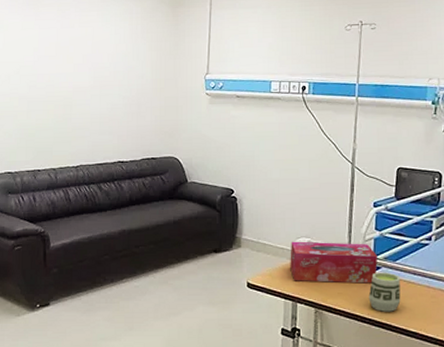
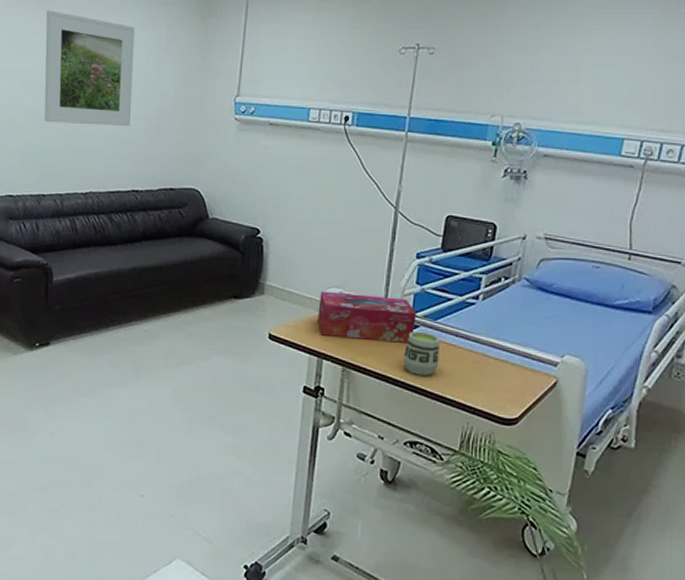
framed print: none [35,9,115,106] -> present [44,10,136,126]

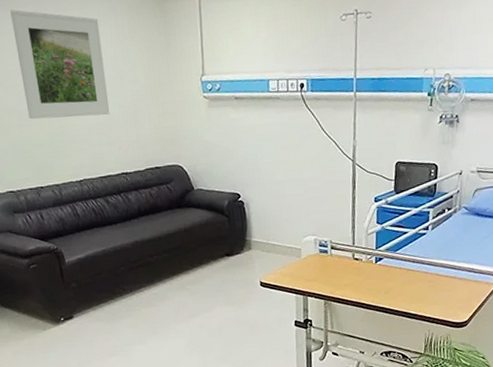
tissue box: present [317,291,417,343] -> none [298,237,380,277]
cup: present [403,331,440,376] -> none [372,262,402,299]

